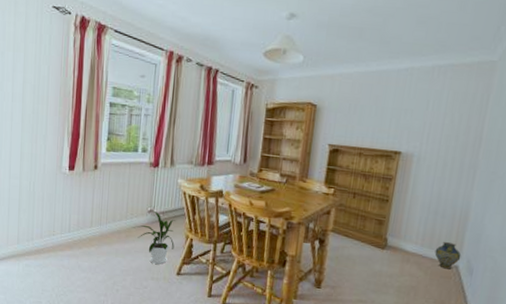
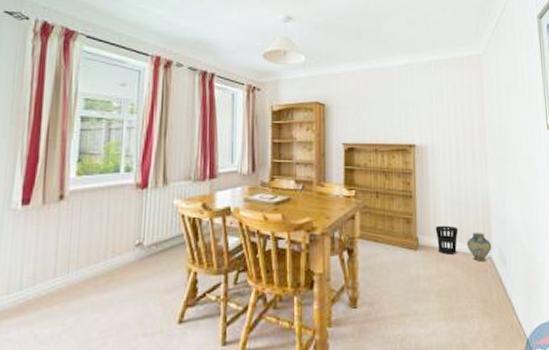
house plant: present [132,210,175,264] -> none [114,243,173,313]
wastebasket: none [405,230,430,258] -> present [435,225,459,255]

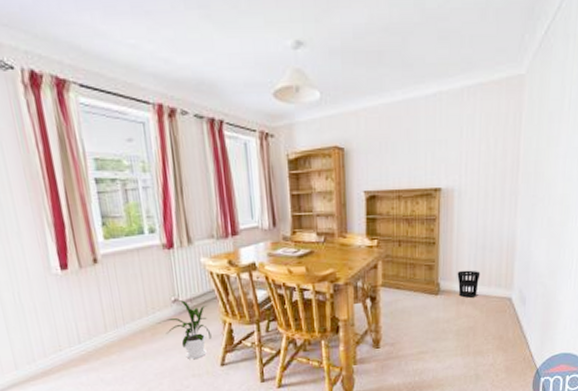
house plant: none [114,243,173,313] -> present [157,299,212,359]
ceramic jug: present [467,232,492,262] -> none [487,275,513,303]

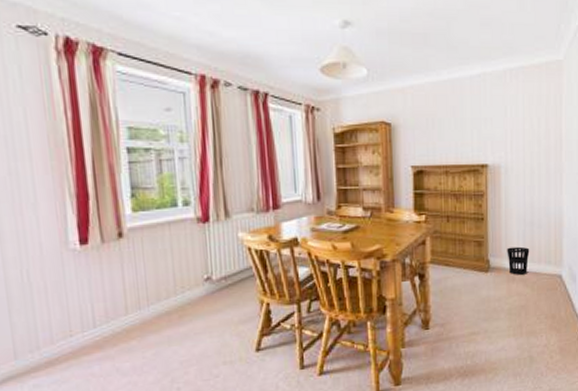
house plant: present [157,299,212,359] -> none [186,277,247,344]

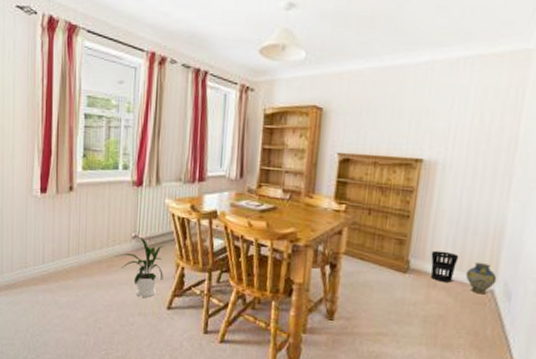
house plant: none [186,277,247,344] -> present [115,235,164,298]
ceramic jug: none [538,251,563,281] -> present [465,261,497,295]

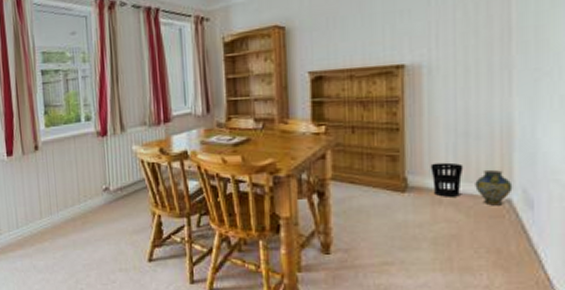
house plant: present [115,235,164,298] -> none [88,187,140,251]

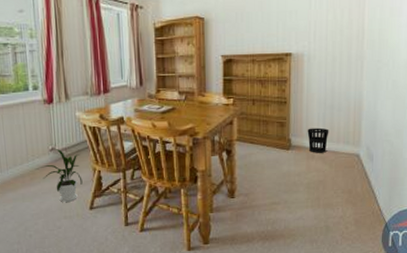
house plant: none [88,187,140,251] -> present [35,148,83,202]
ceramic jug: present [475,169,513,206] -> none [336,133,361,159]

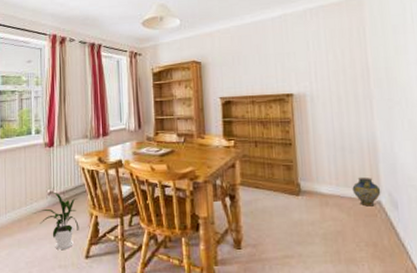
wastebasket: present [307,127,329,153] -> none [317,171,343,200]
ceramic jug: none [336,133,361,159] -> present [352,176,381,207]

